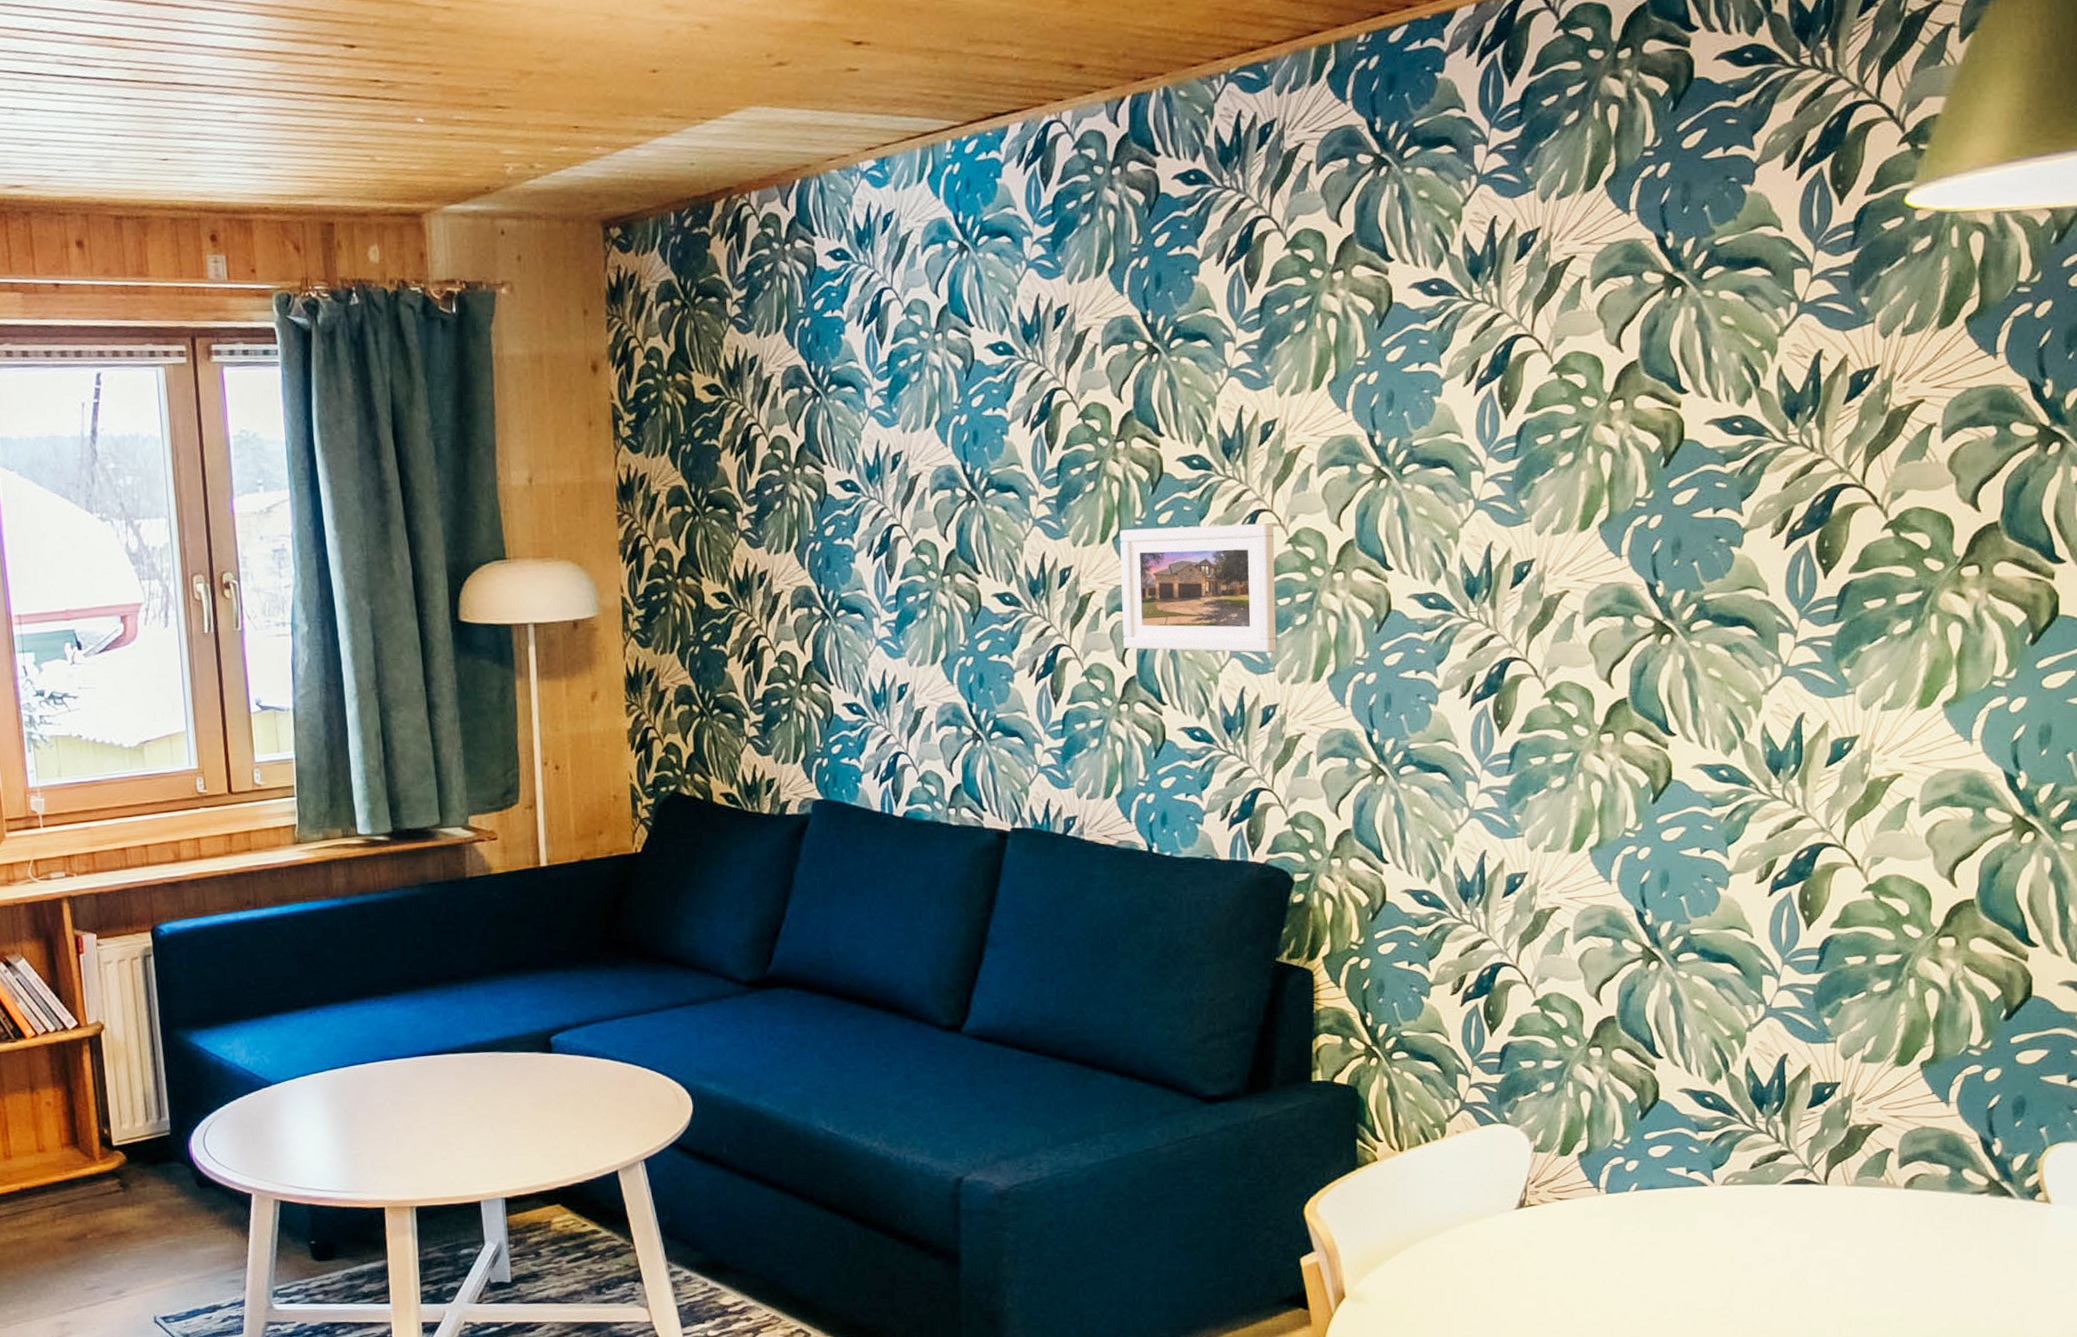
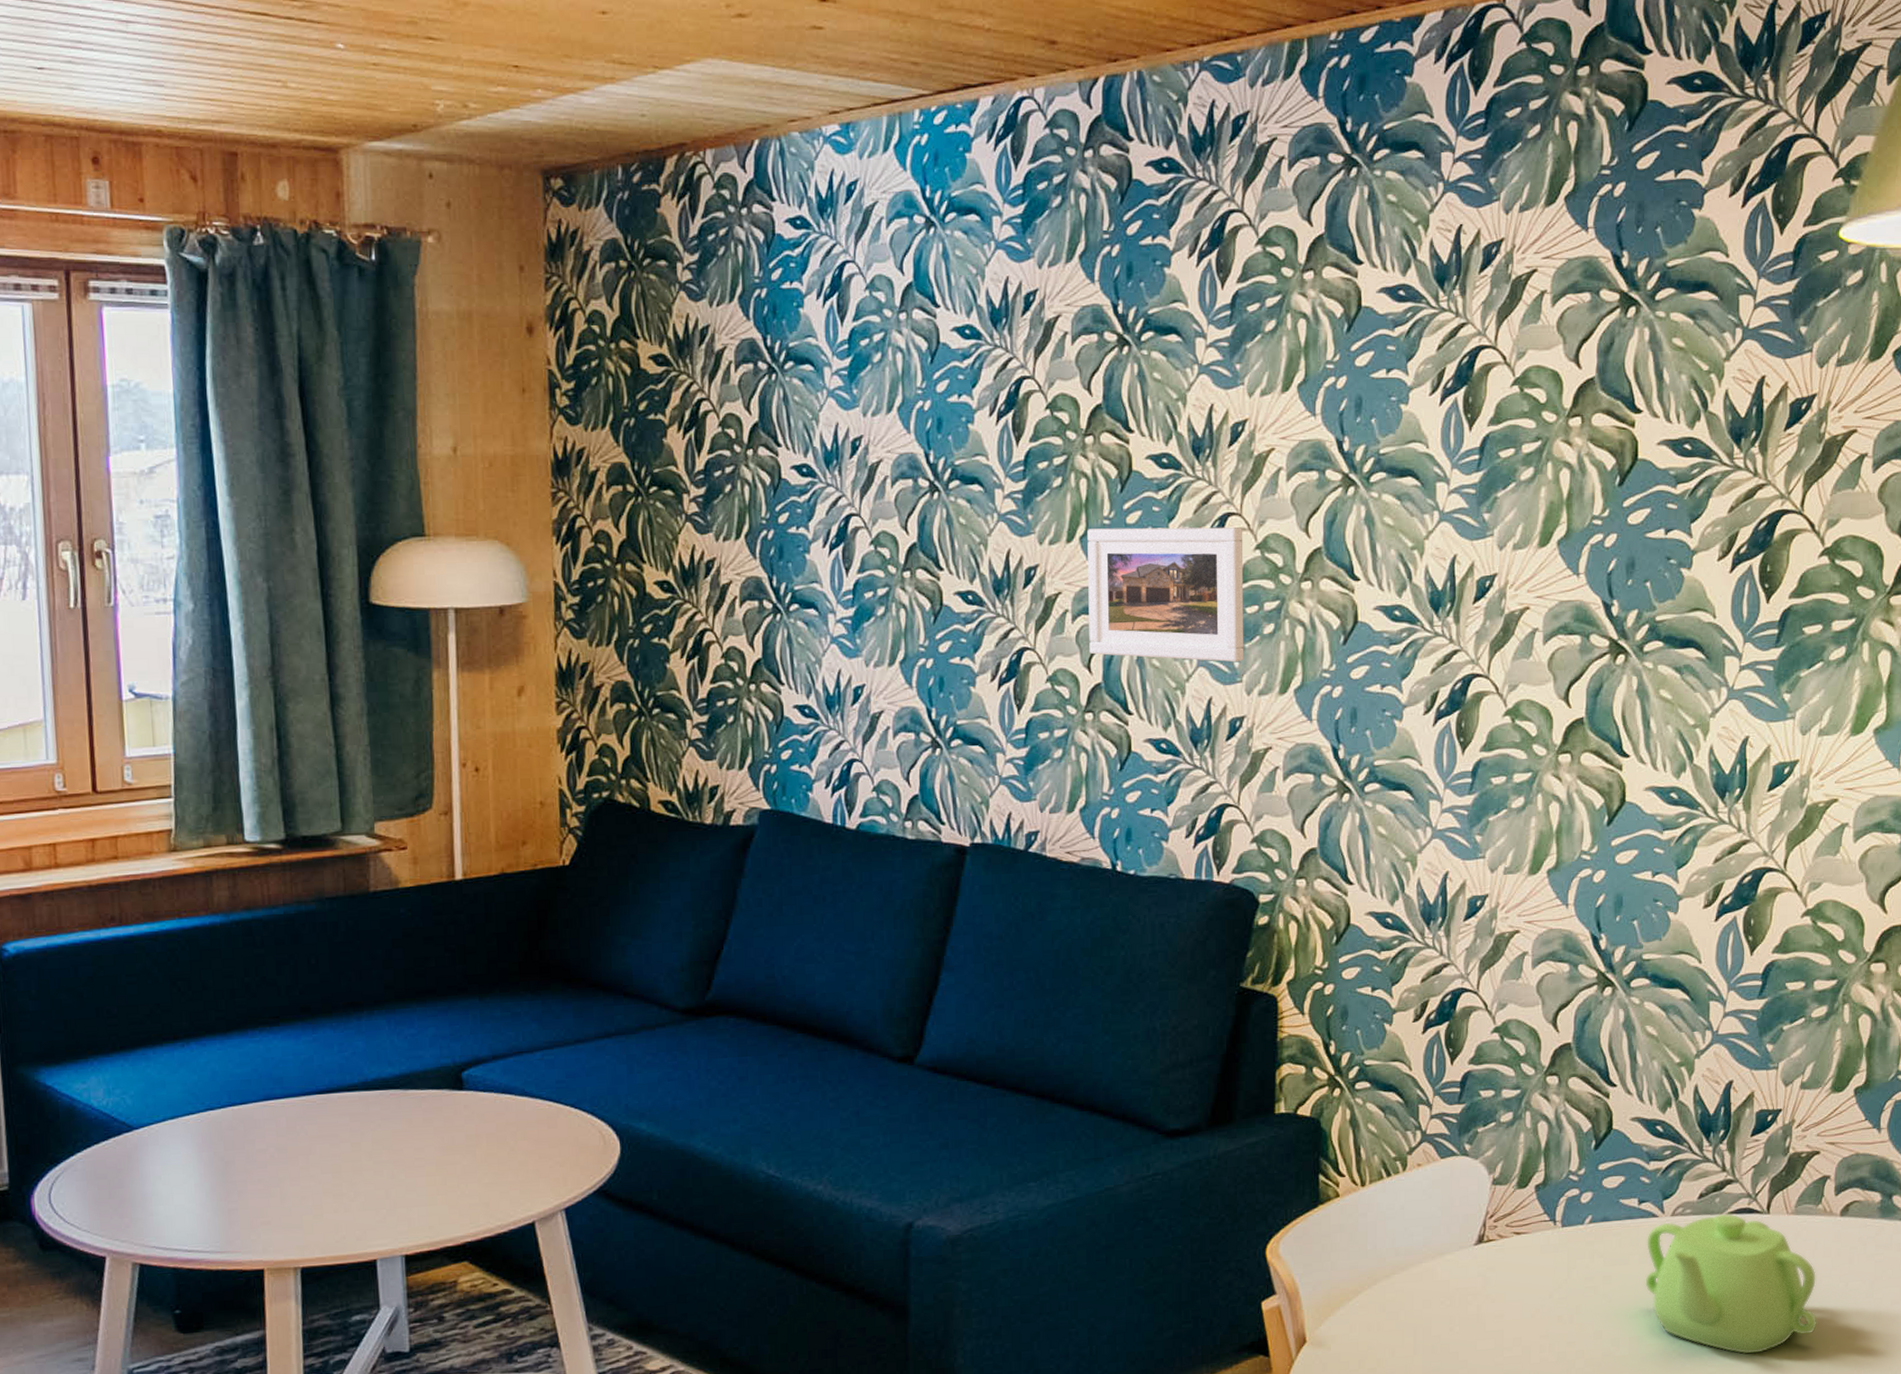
teapot: none [1694,1183,1879,1322] -> present [1645,1213,1817,1355]

